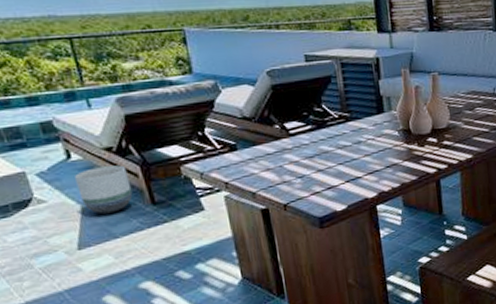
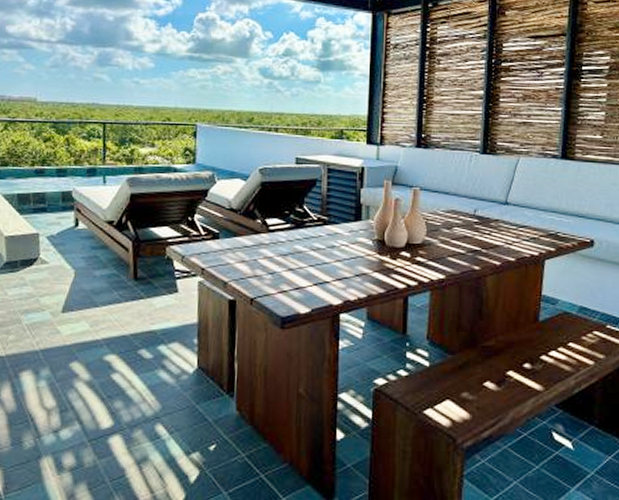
planter: present [75,165,133,214] -> none [76,238,121,282]

